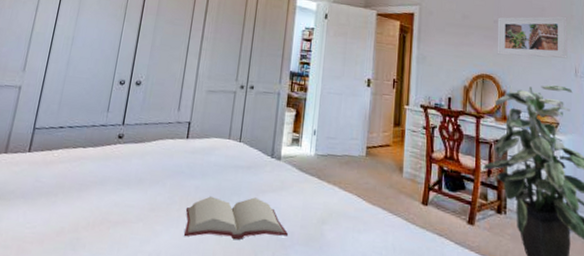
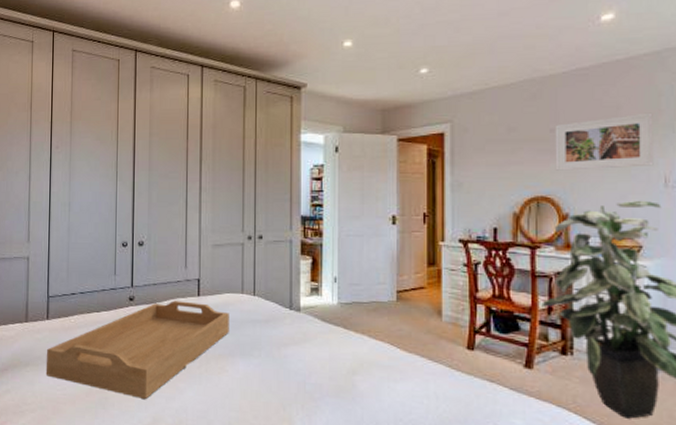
serving tray: none [16,141,215,241] -> present [45,300,229,399]
hardback book: present [184,196,289,240] -> none [206,351,317,394]

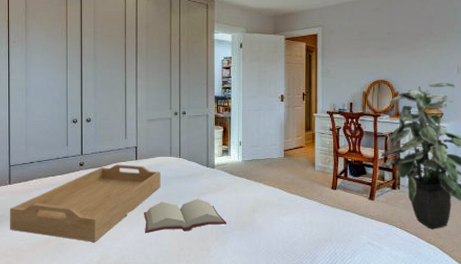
hardback book: none [206,351,317,394] -> present [143,199,227,234]
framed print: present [555,112,654,171] -> none [390,22,452,62]

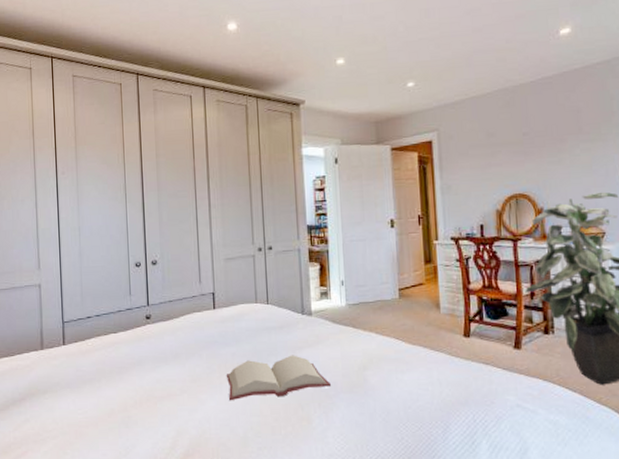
serving tray: present [9,164,161,242] -> none [65,315,246,413]

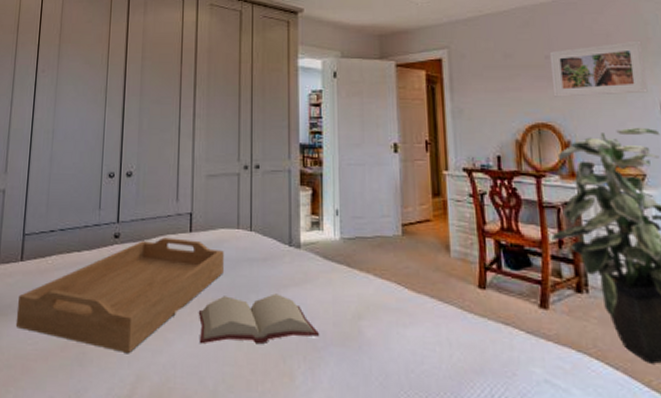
serving tray: none [65,315,246,413] -> present [15,237,224,353]
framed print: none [527,114,611,170] -> present [549,40,648,97]

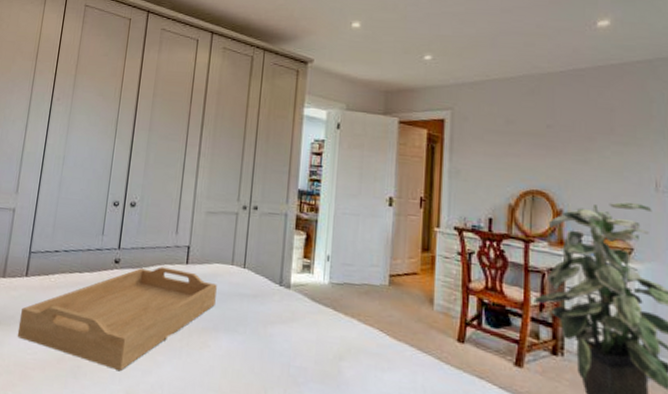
hardback book: present [198,293,320,344] -> none [188,326,302,374]
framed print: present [549,40,648,97] -> none [550,117,645,170]

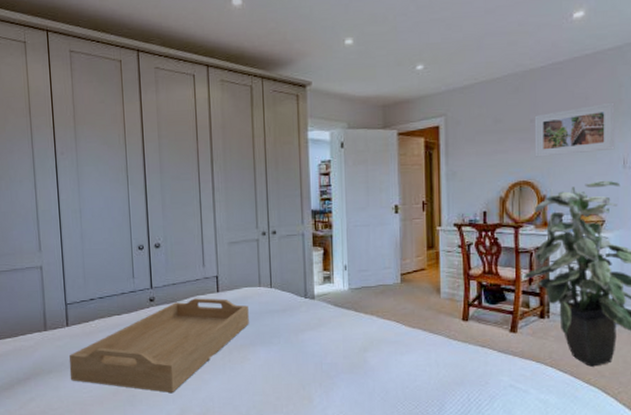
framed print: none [550,117,645,170] -> present [534,102,615,157]

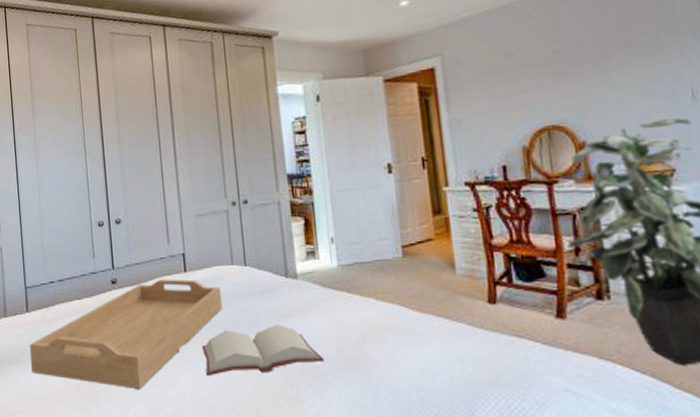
hardback book: none [229,337,333,381] -> present [201,324,325,377]
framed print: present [534,102,615,157] -> none [558,19,677,96]

